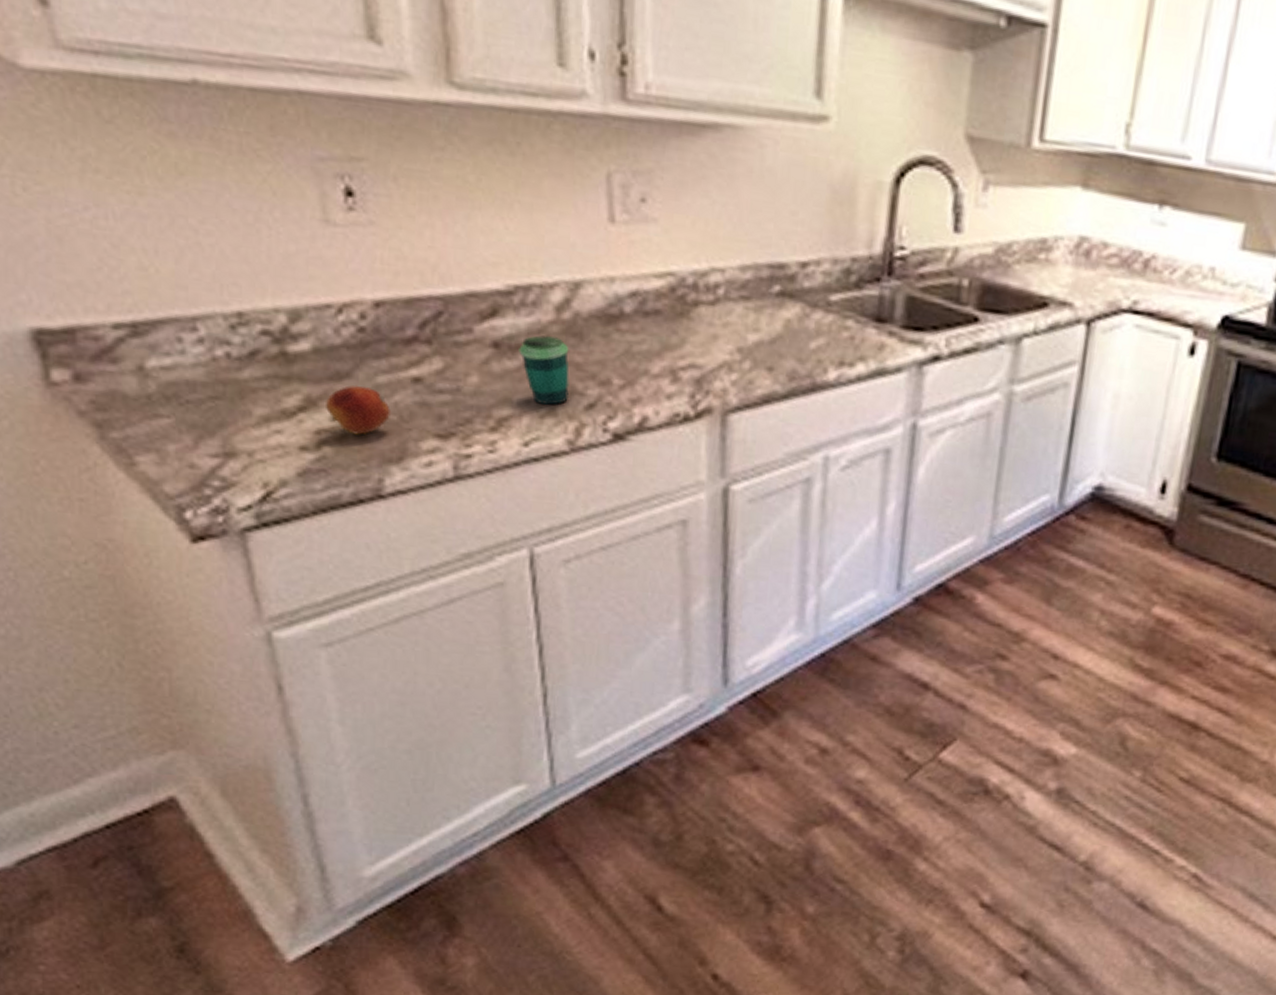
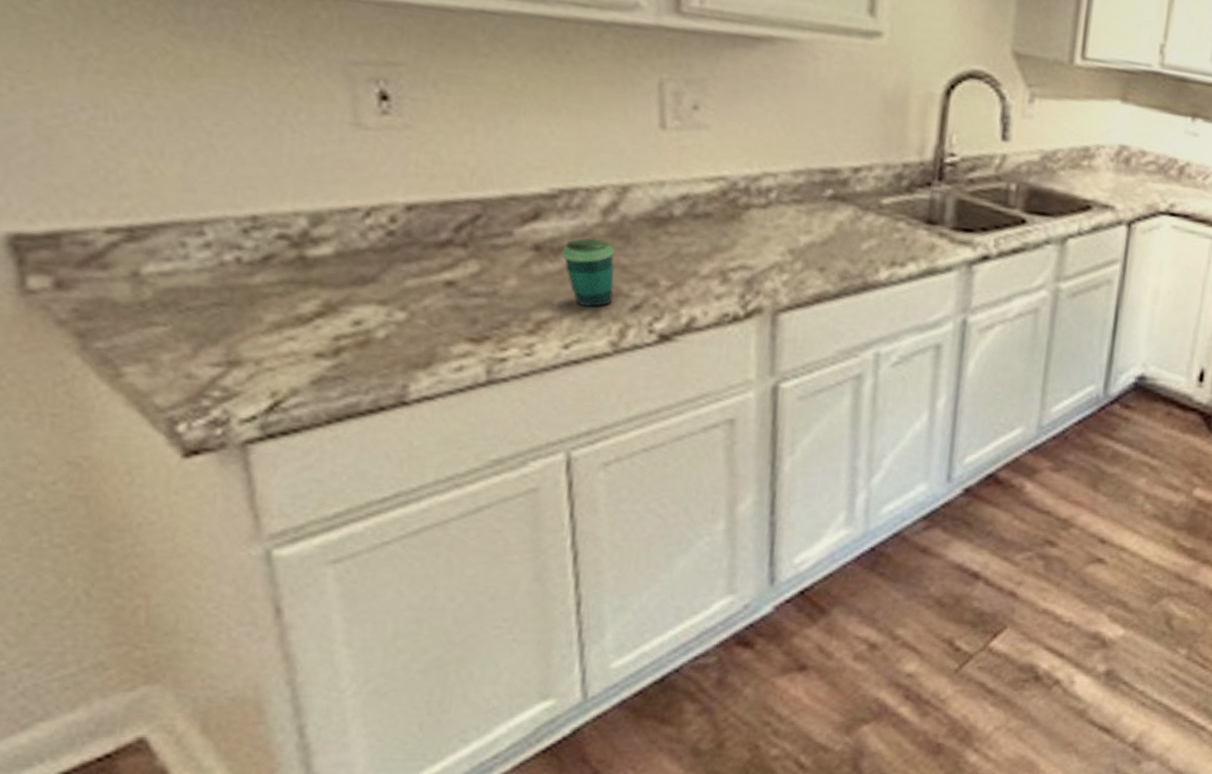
fruit: present [326,385,390,435] -> none [347,289,419,341]

